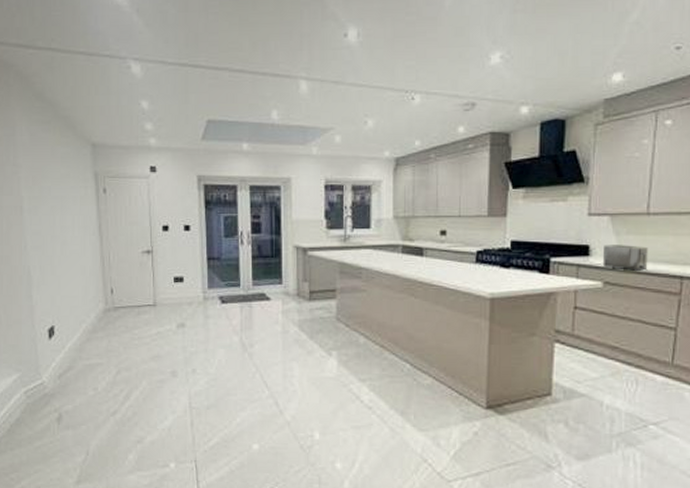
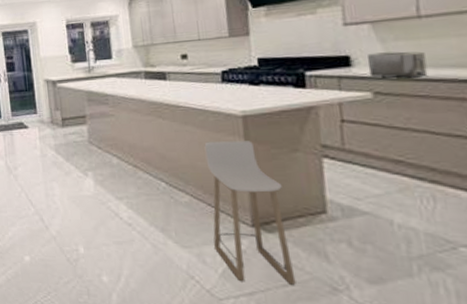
bar stool: none [448,323,518,464] -> present [204,141,296,285]

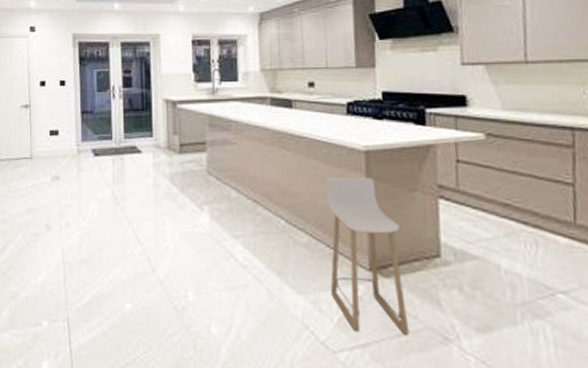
toaster: present [367,51,428,78] -> none [481,94,533,122]

